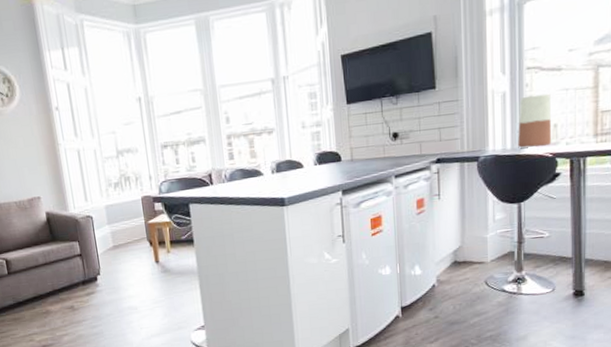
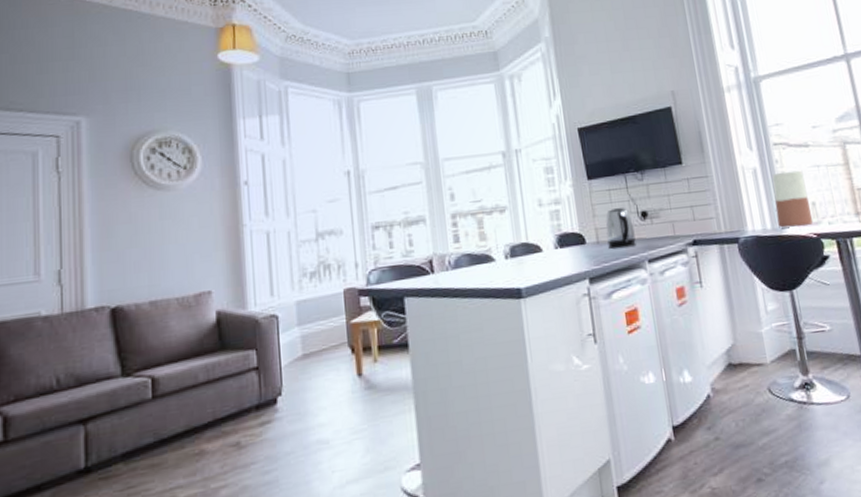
kettle: none [360,129,386,167] -> present [605,208,637,250]

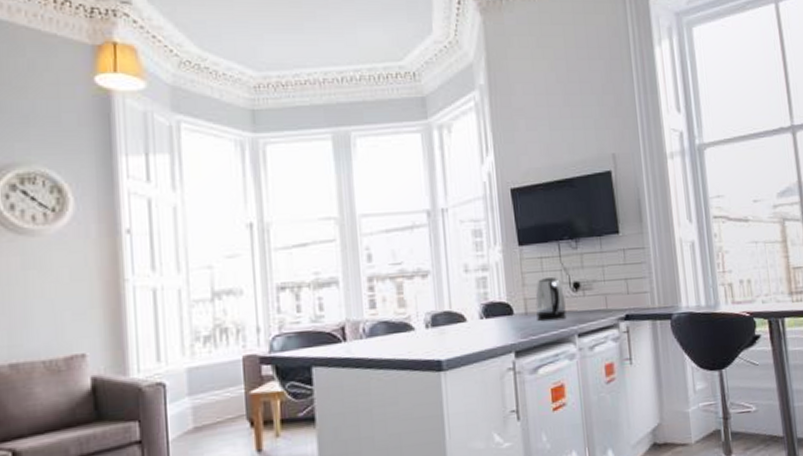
vase: present [772,170,814,228] -> none [710,245,748,305]

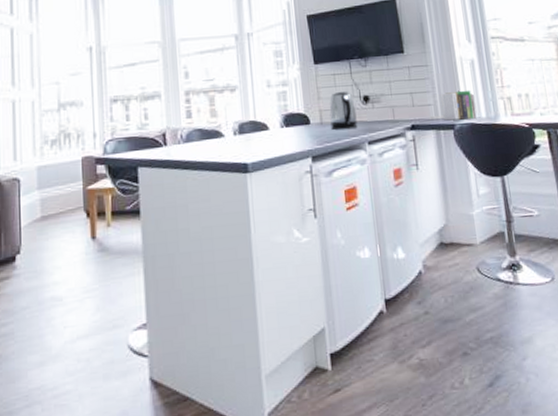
books: none [658,275,696,310] -> present [441,90,477,121]

